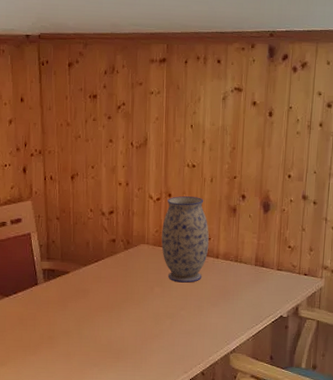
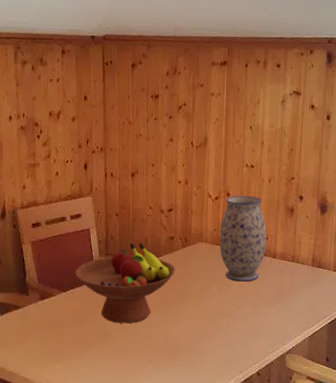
fruit bowl: none [17,246,118,327] -> present [75,242,175,324]

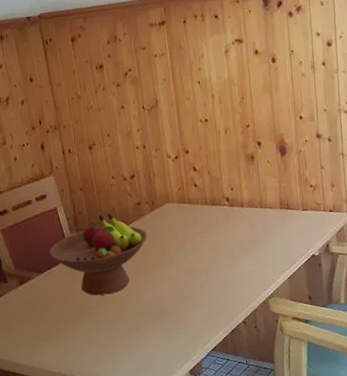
vase: present [219,195,267,282] -> none [184,150,233,236]

